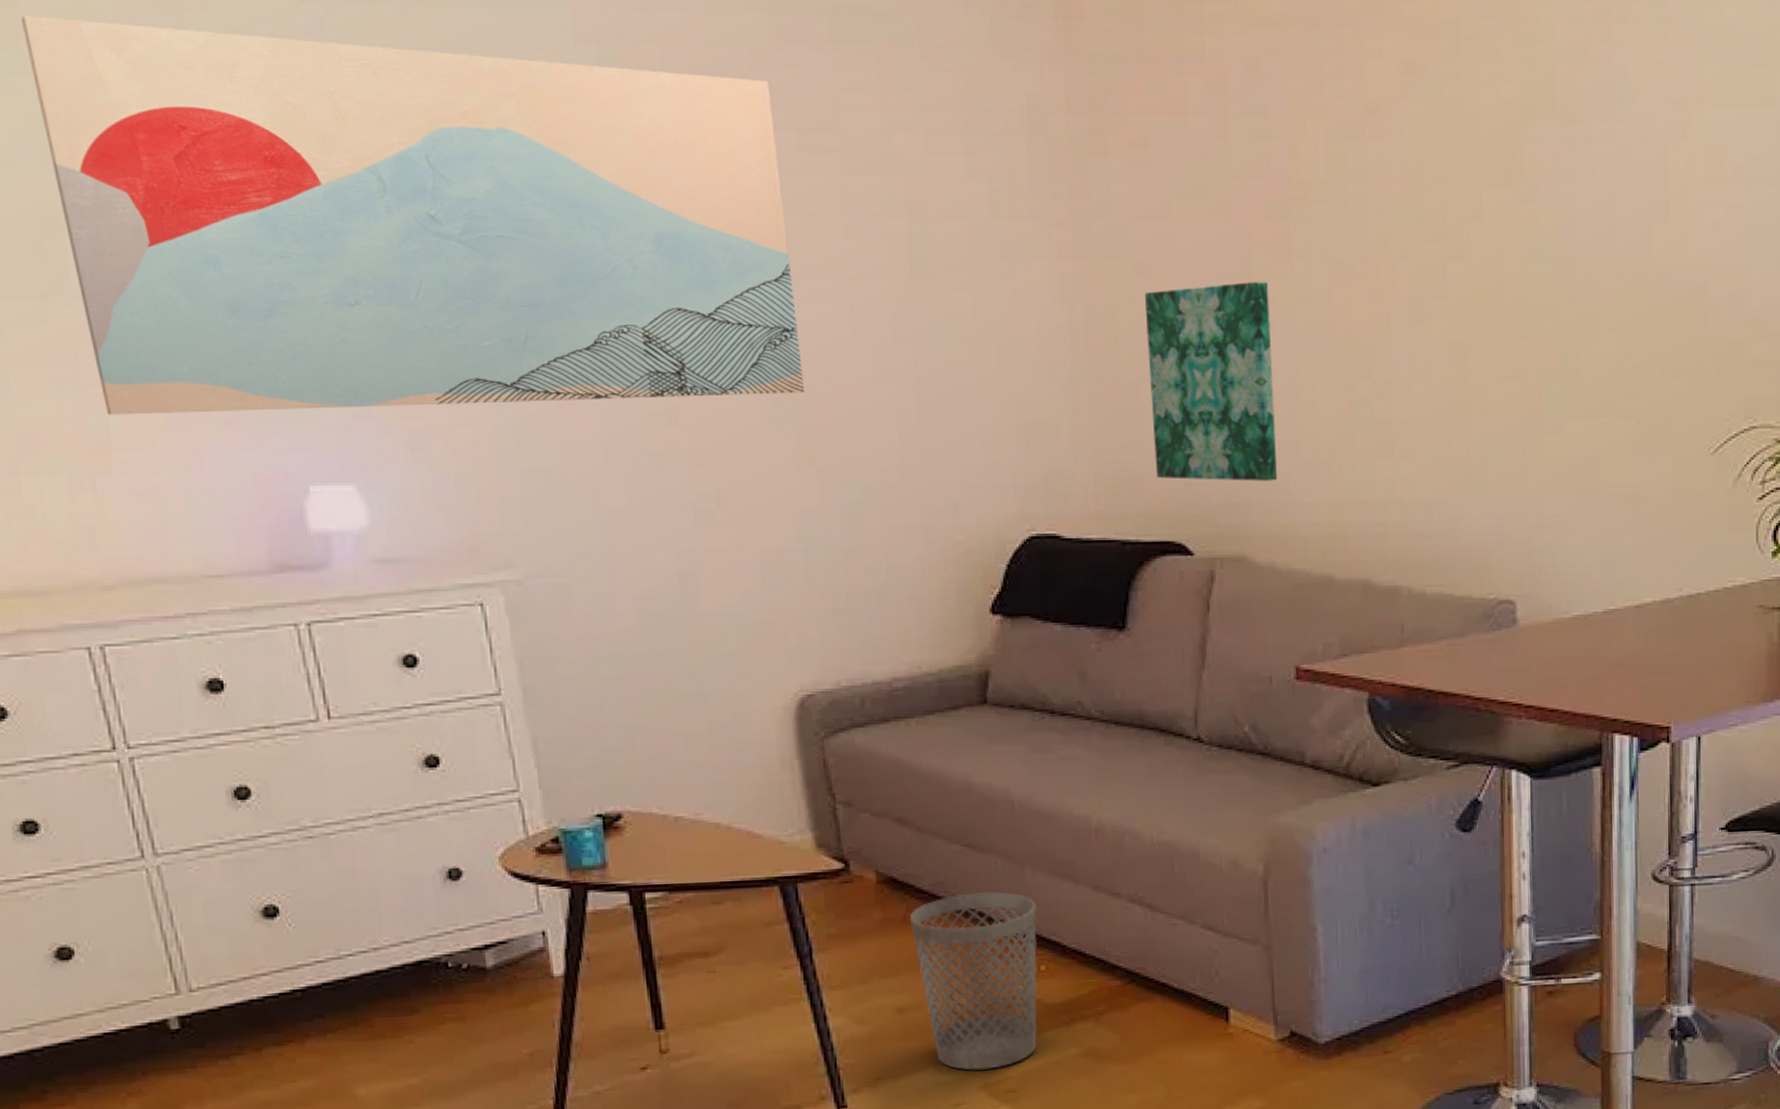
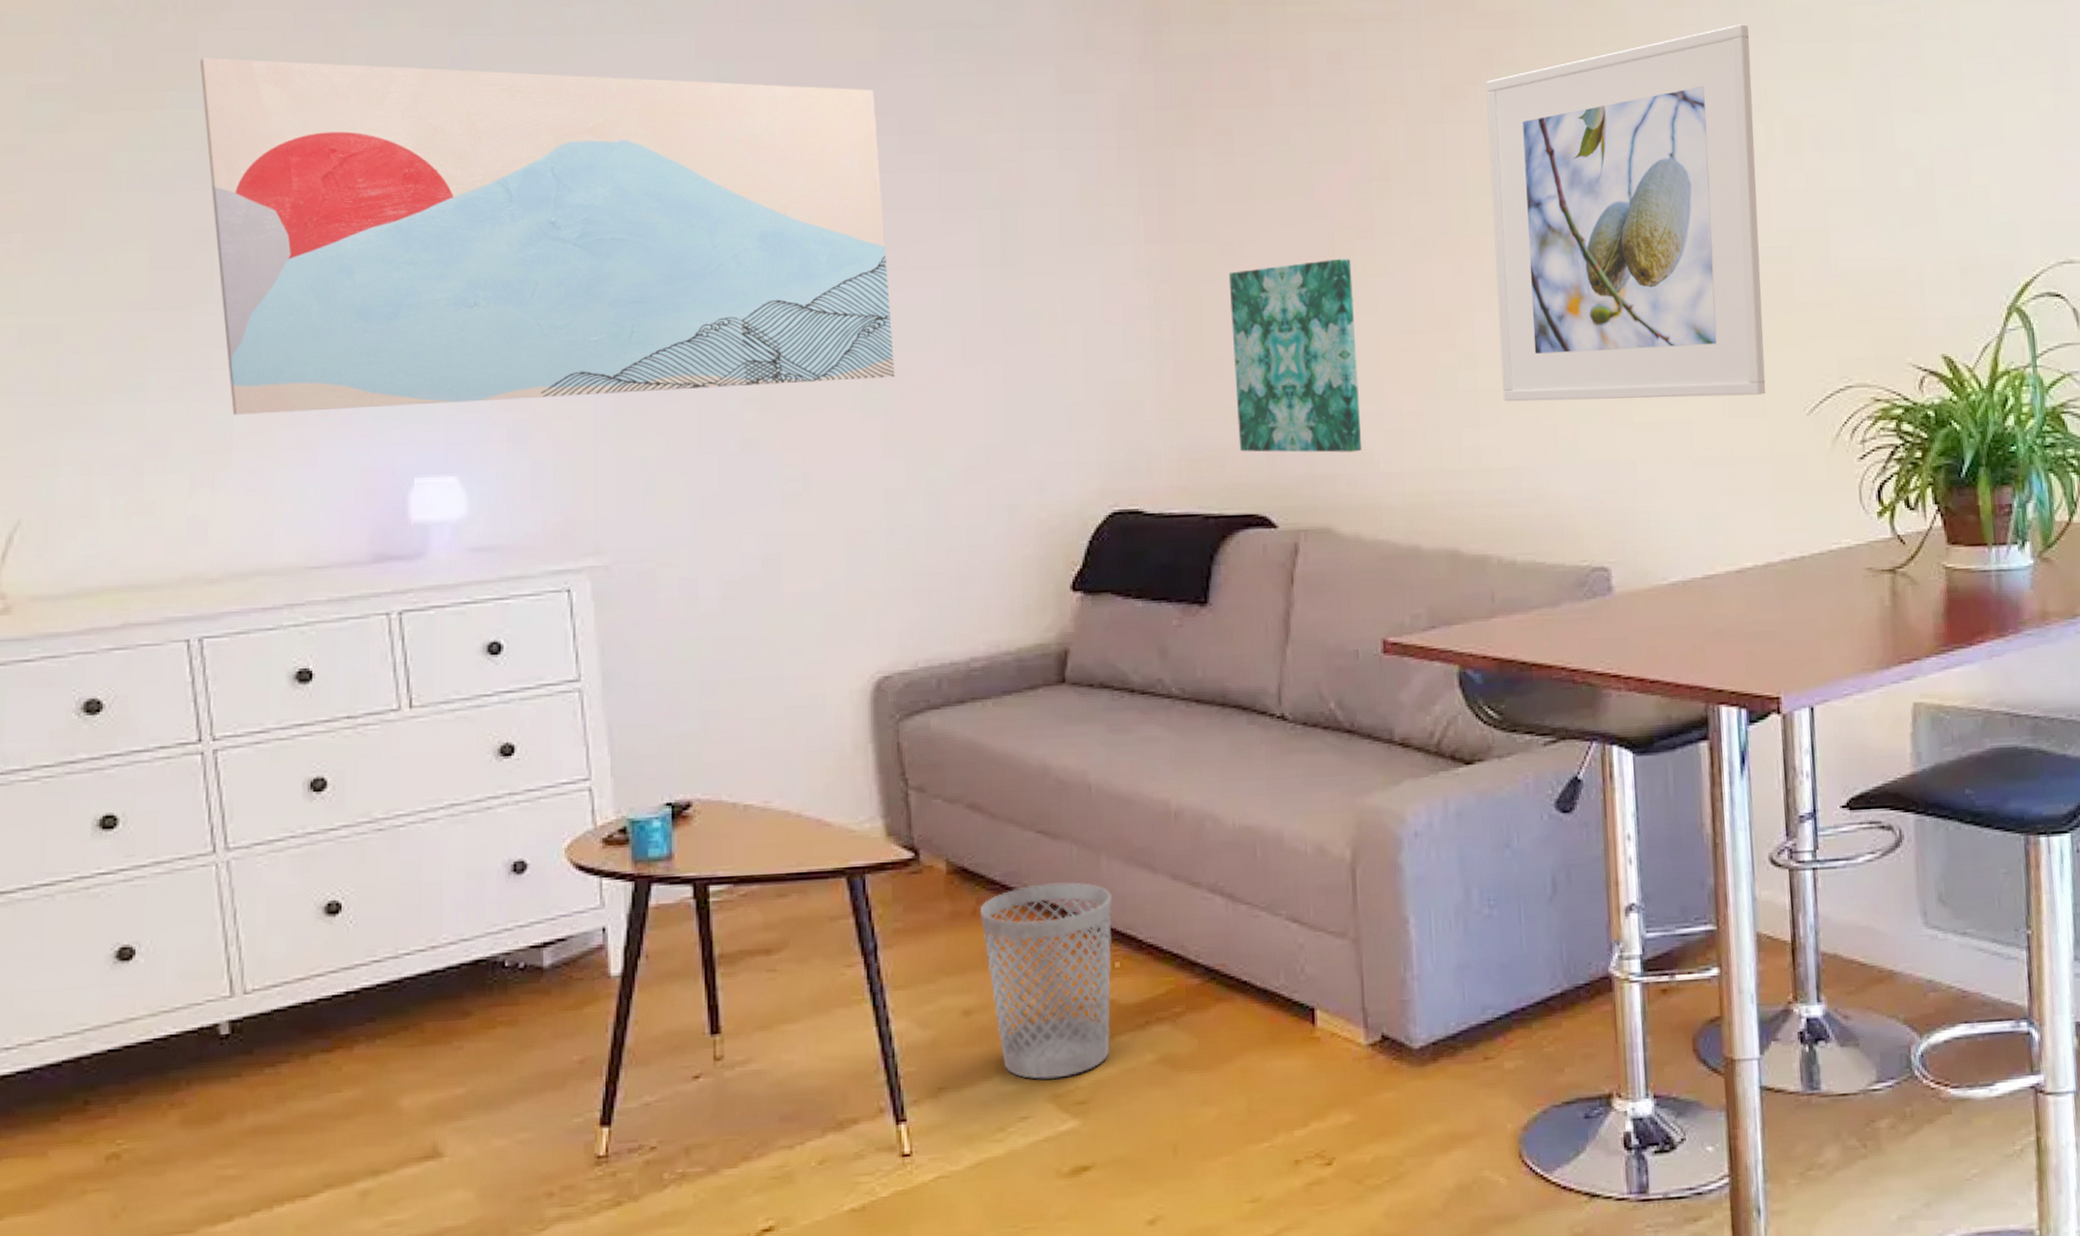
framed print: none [1408,44,1677,434] -> present [1486,24,1766,402]

